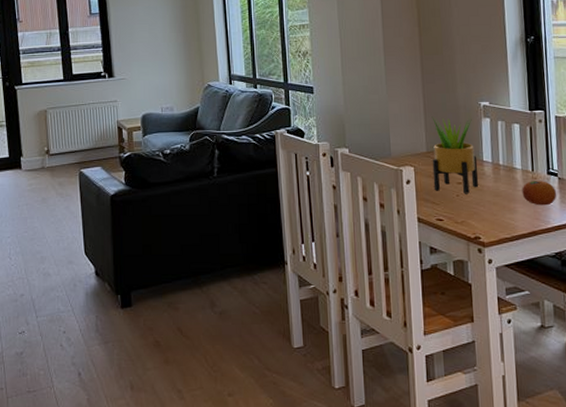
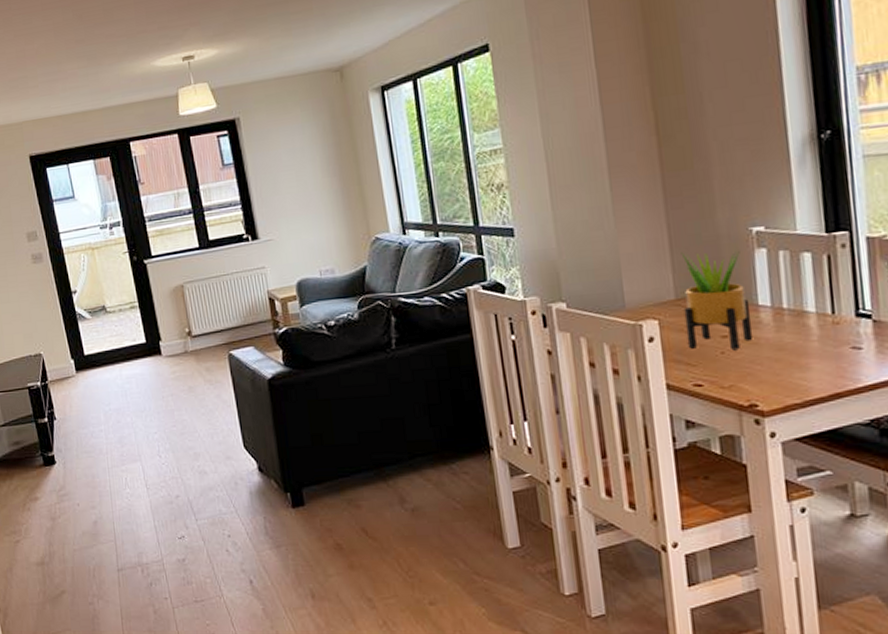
fruit: present [522,181,557,206] -> none [817,325,872,359]

